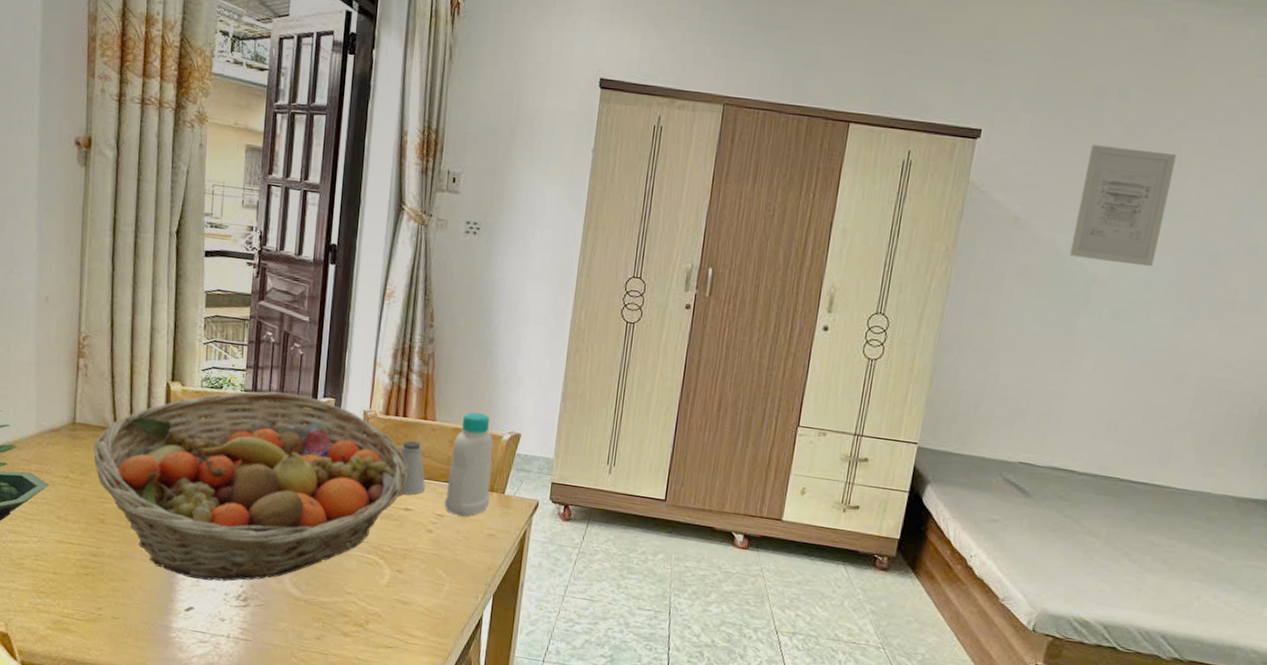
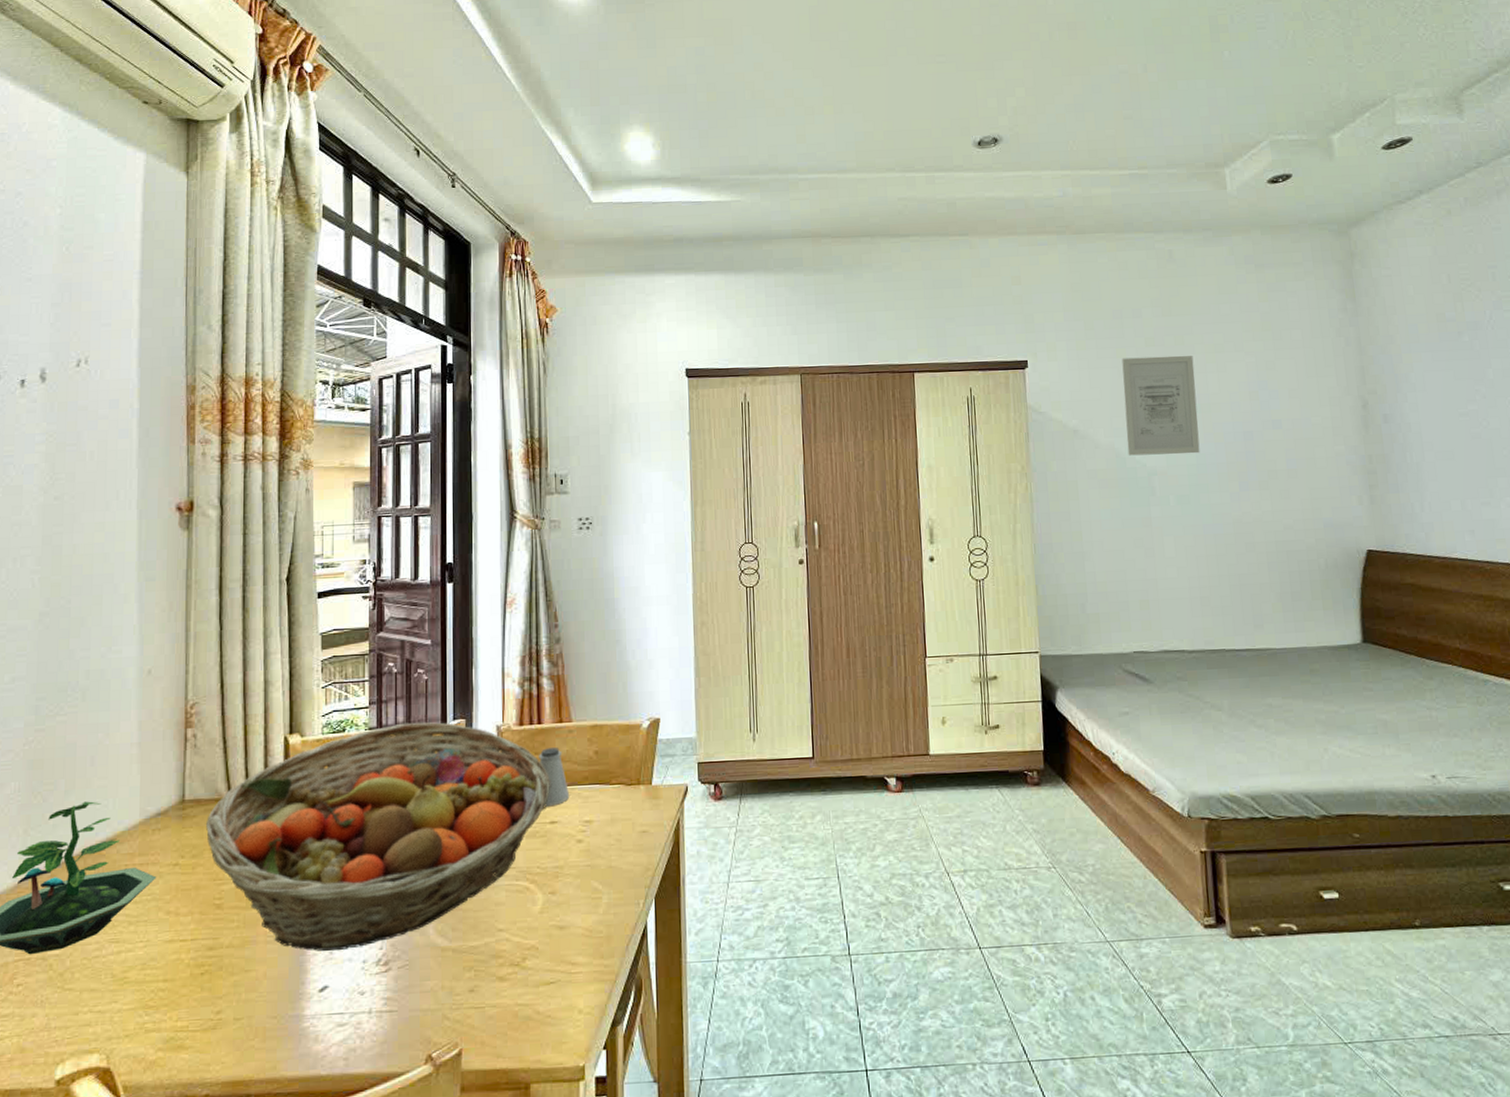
bottle: present [445,412,494,516] -> none [591,705,638,817]

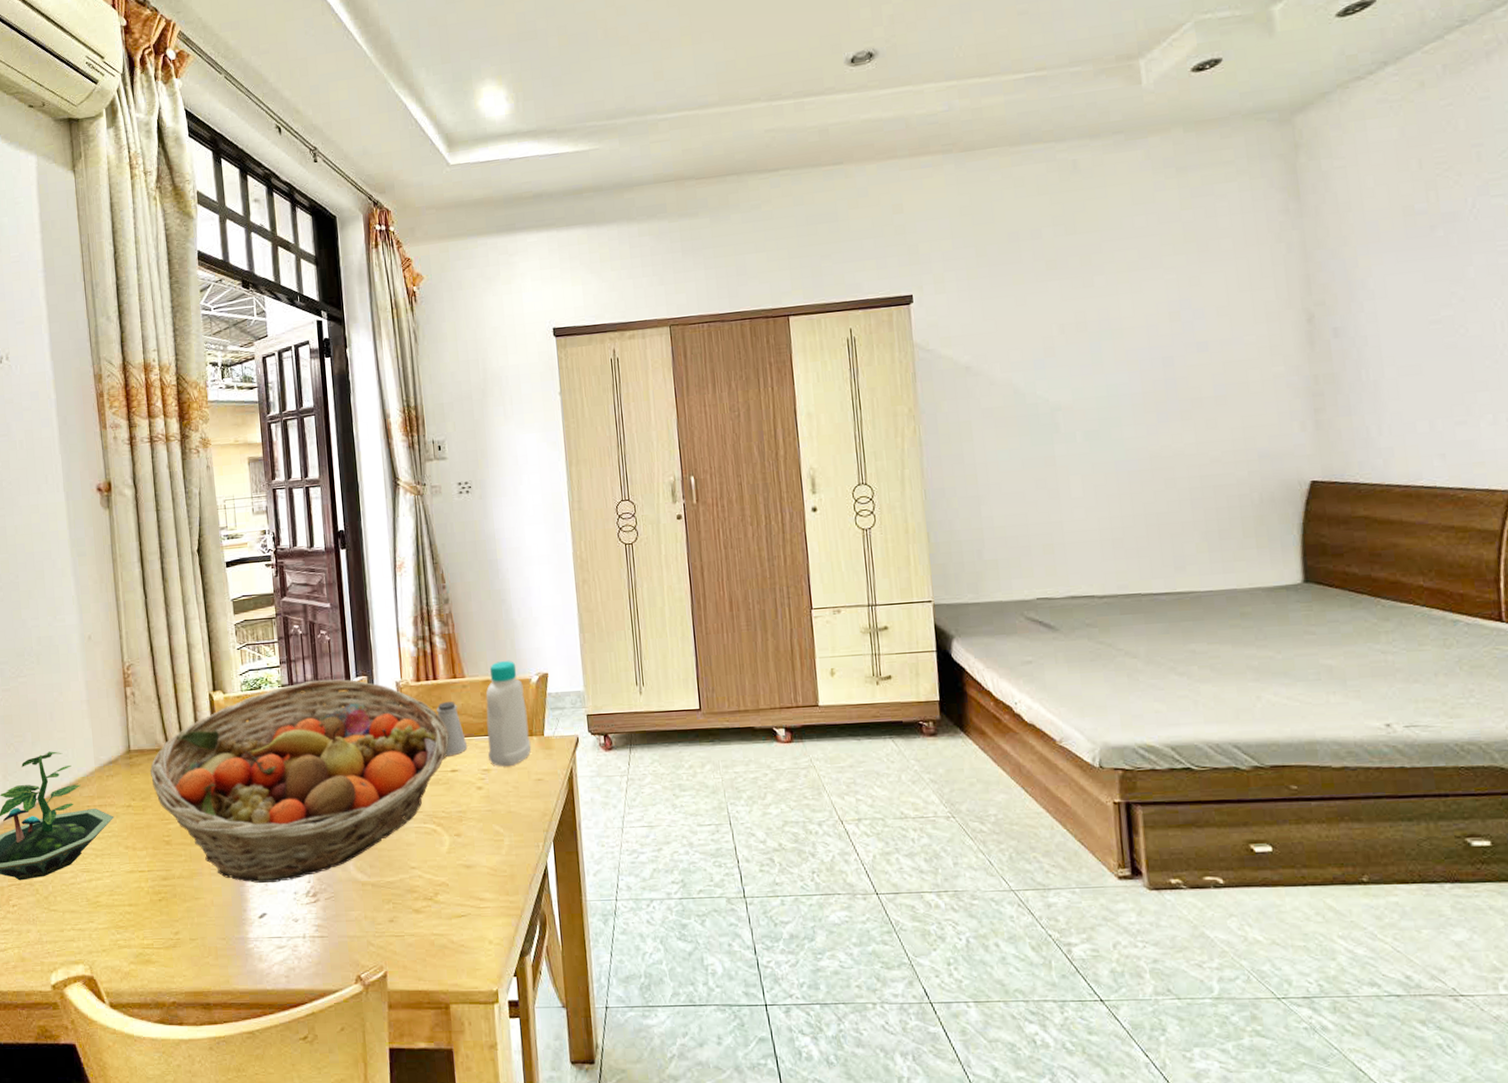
bottle: none [591,705,638,817] -> present [485,661,532,766]
wall art: present [1122,355,1200,456] -> none [1019,277,1111,391]

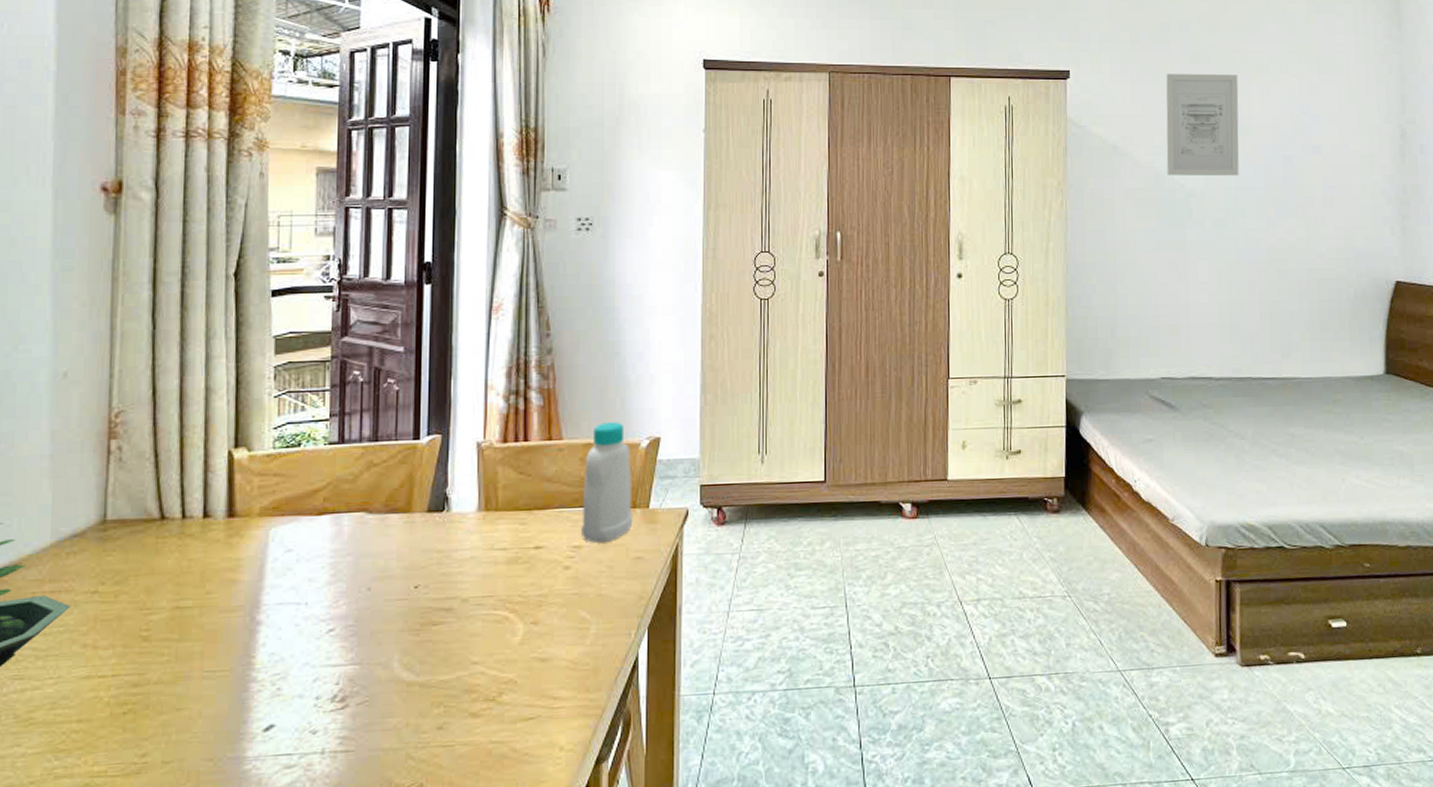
fruit basket: present [149,679,450,883] -> none [131,437,537,687]
saltshaker: present [436,702,468,757] -> none [524,467,558,531]
wall art: none [1019,277,1111,391] -> present [1166,73,1239,177]

